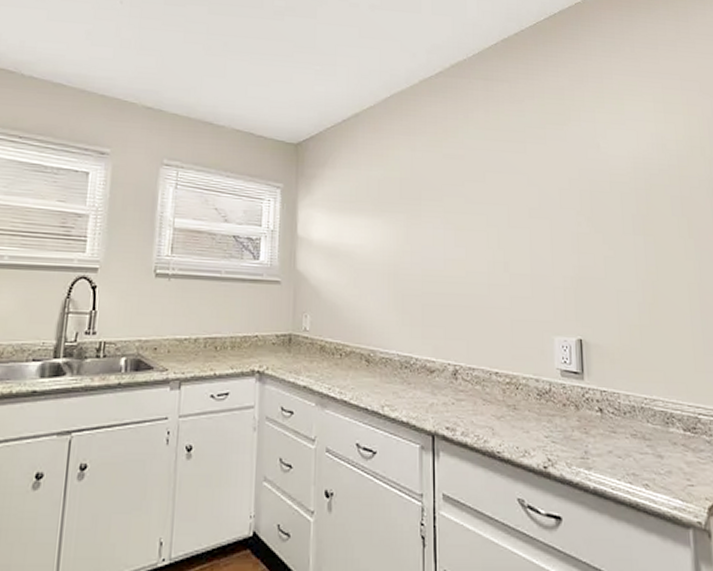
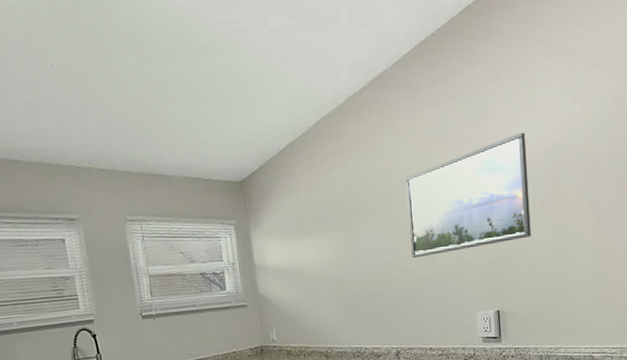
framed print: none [477,143,620,260] -> present [404,132,531,259]

